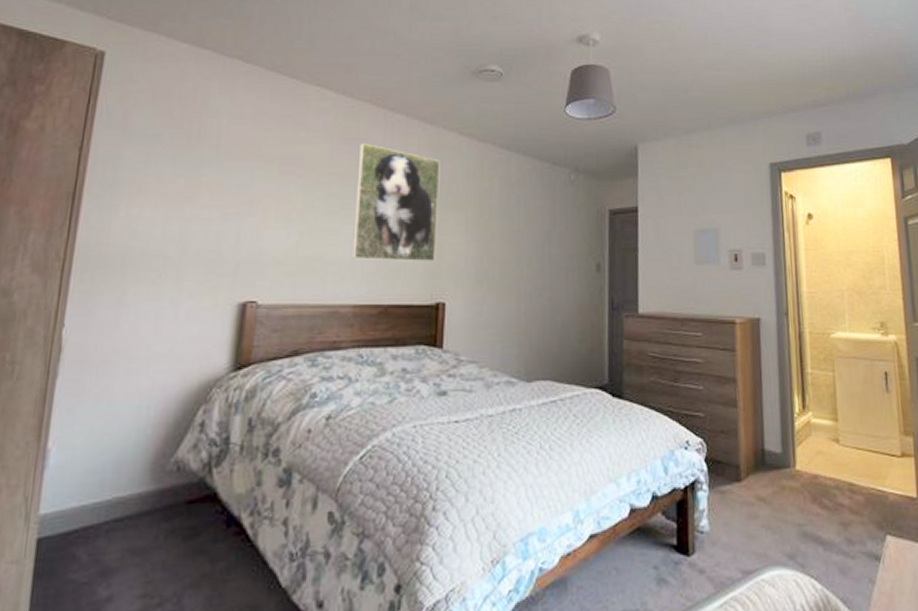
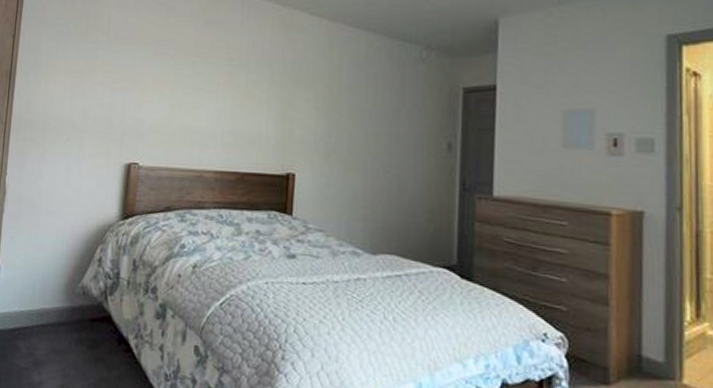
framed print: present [352,144,440,263] -> none [214,26,292,136]

